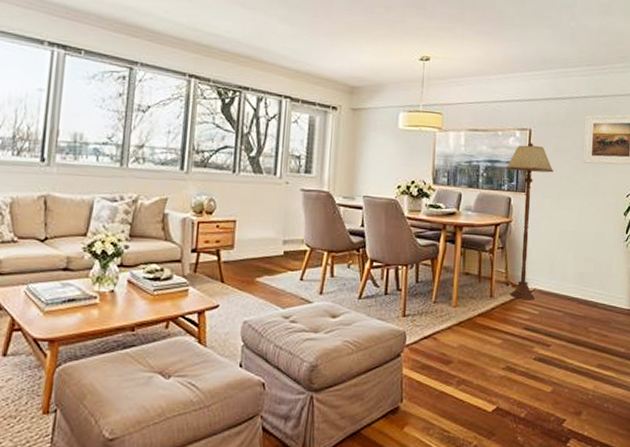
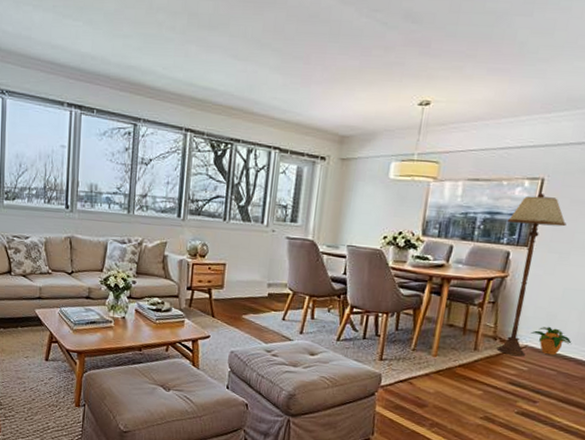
potted plant: none [537,268,572,297] -> present [531,326,572,356]

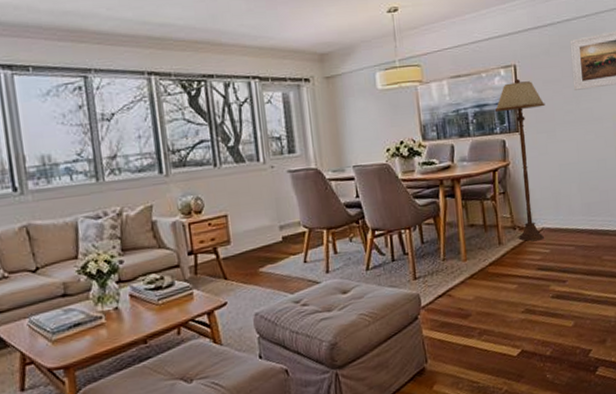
potted plant: present [531,326,572,356] -> none [543,204,580,232]

